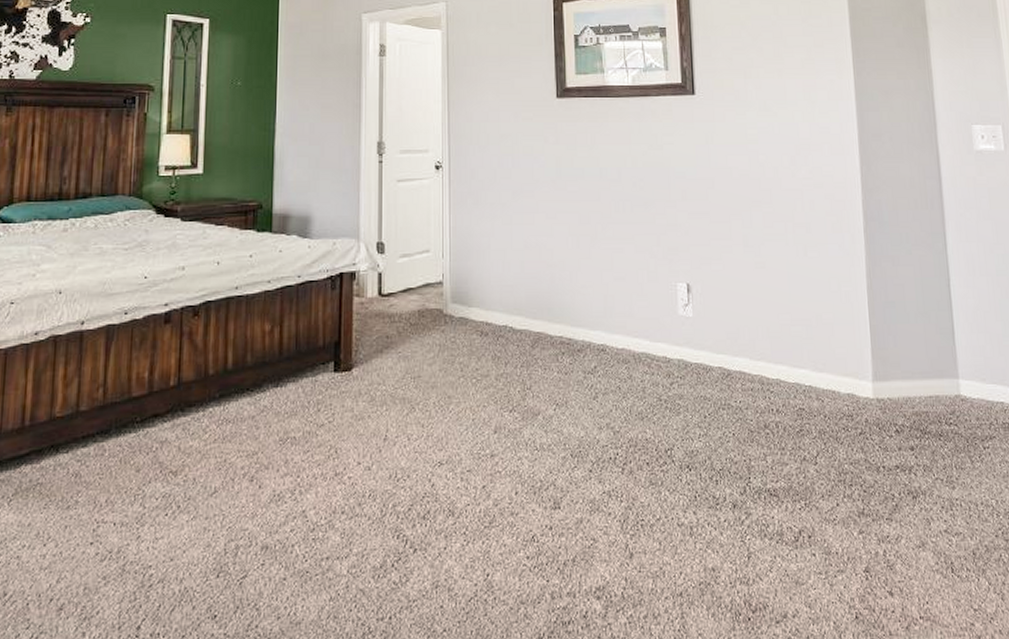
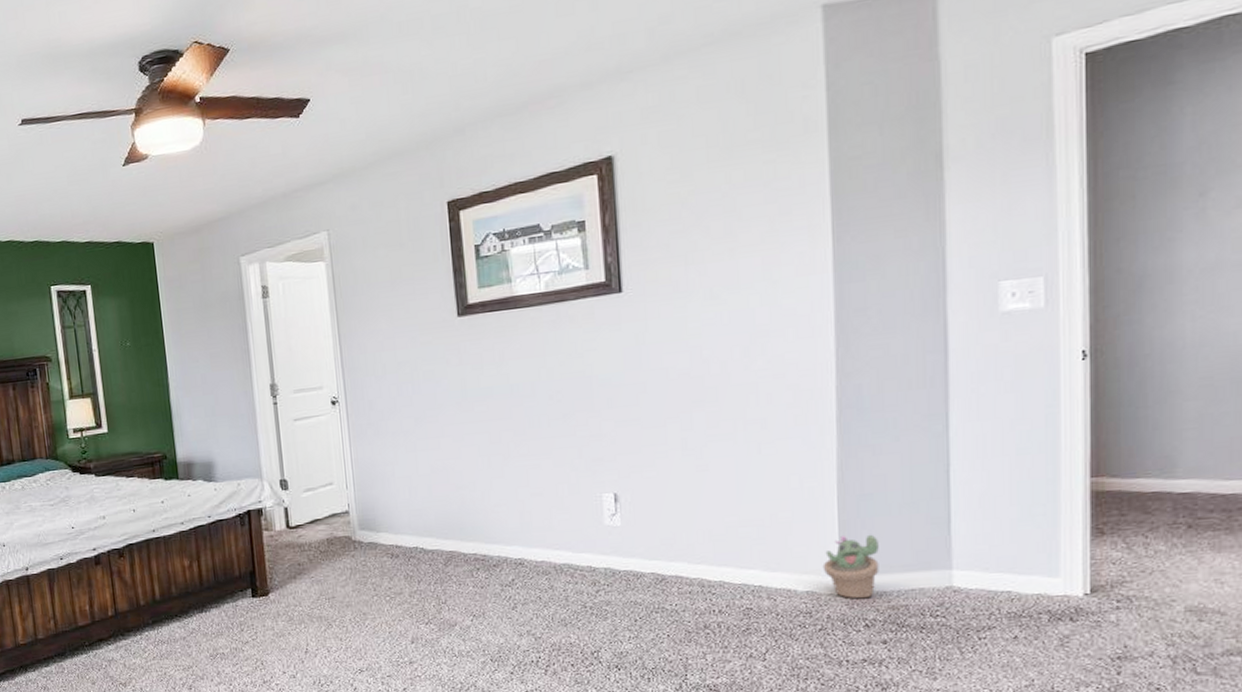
decorative plant: none [859,339,904,404] -> present [822,534,879,599]

